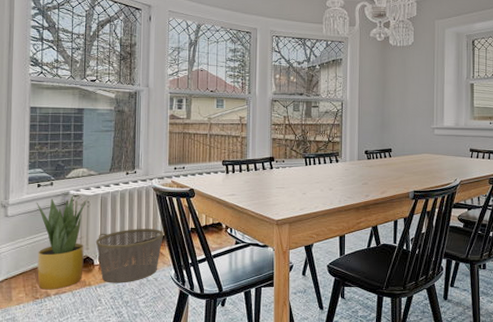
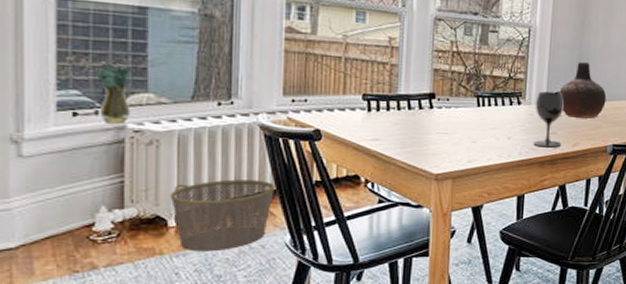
planter: present [36,195,89,290] -> none [70,130,158,260]
vase: none [51,148,73,192] -> present [94,62,131,125]
wine glass: none [349,151,372,196] -> present [533,91,564,148]
vase: none [368,125,406,170] -> present [559,62,607,119]

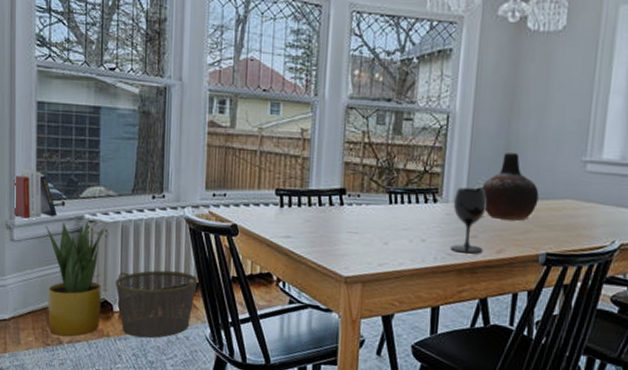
books: none [21,71,88,131] -> present [13,166,57,219]
planter: none [70,130,158,260] -> present [45,220,107,337]
vase: present [94,62,131,125] -> none [62,158,88,215]

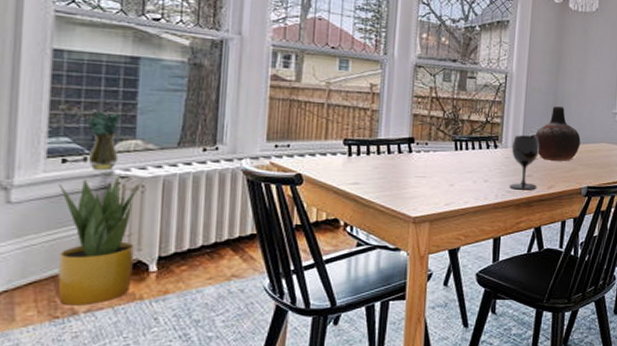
books: present [13,166,57,219] -> none [12,119,76,178]
vase: none [62,158,88,215] -> present [84,110,121,171]
basket: present [115,270,199,339] -> none [152,224,257,296]

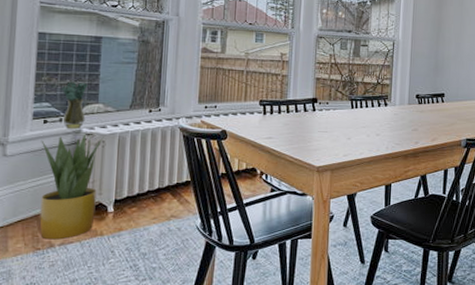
wine glass: present [510,135,539,190] -> none [398,94,423,143]
vase: present [534,106,581,161] -> none [419,68,459,117]

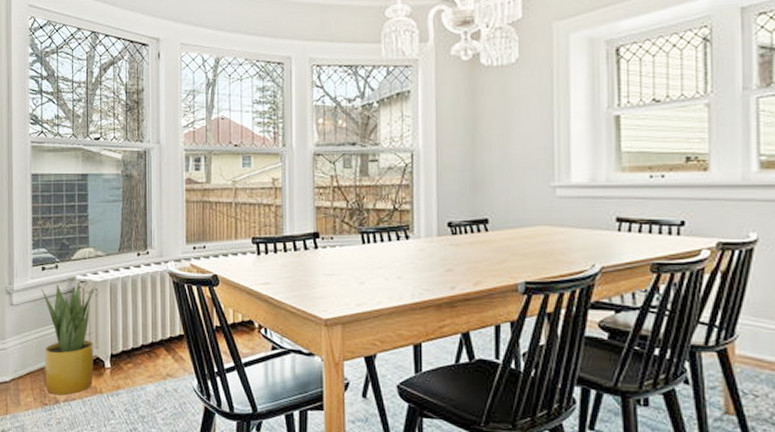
vase: present [61,80,88,130] -> none [54,223,78,277]

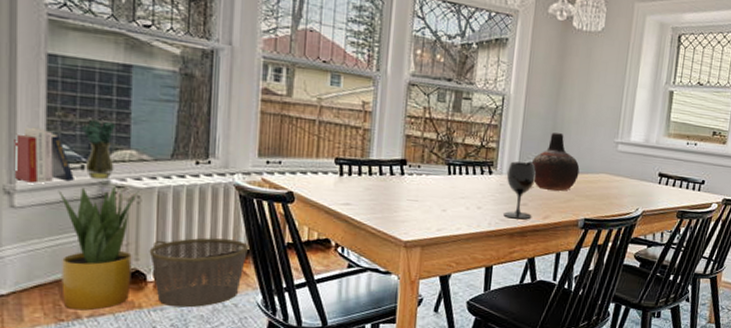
books: none [12,235,51,284] -> present [14,125,74,184]
vase: none [54,223,78,277] -> present [80,118,116,180]
basket: none [106,324,184,393] -> present [149,237,249,308]
wine glass: none [425,222,461,288] -> present [504,161,536,220]
vase: none [452,185,511,251] -> present [531,132,580,191]

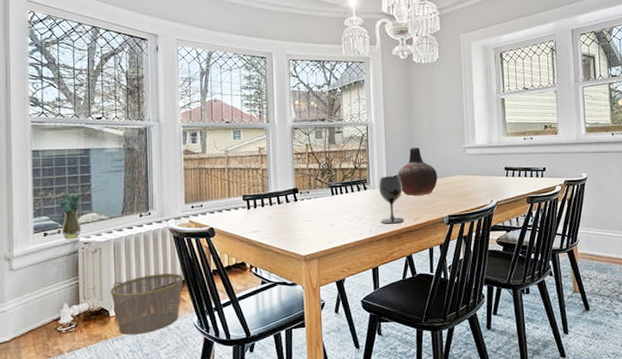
books: present [14,125,74,184] -> none [11,205,54,250]
planter: present [58,186,139,311] -> none [43,242,100,347]

